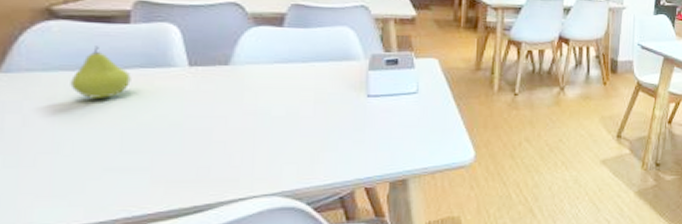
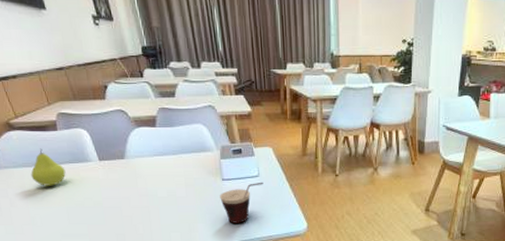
cup: none [361,100,423,152] -> present [220,182,264,223]

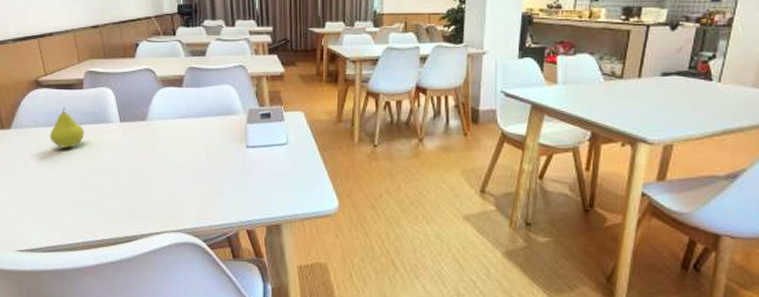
cup: present [220,182,264,223] -> none [242,150,292,198]

